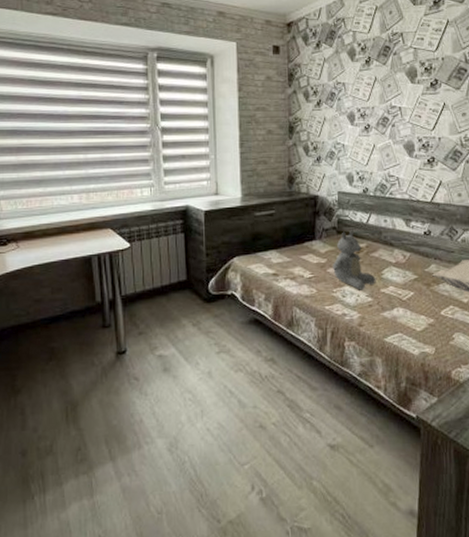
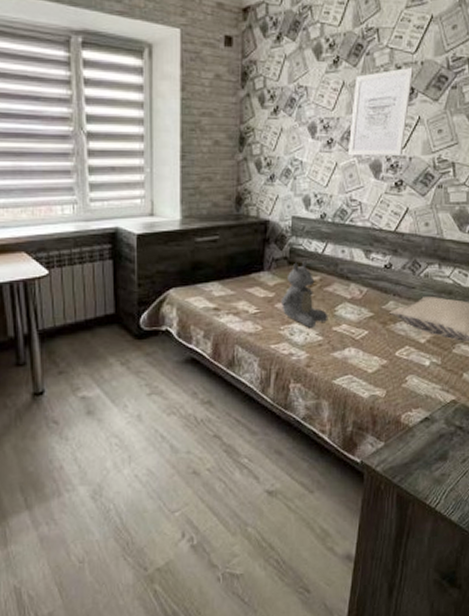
wall art: none [383,62,437,139] -> present [347,67,414,156]

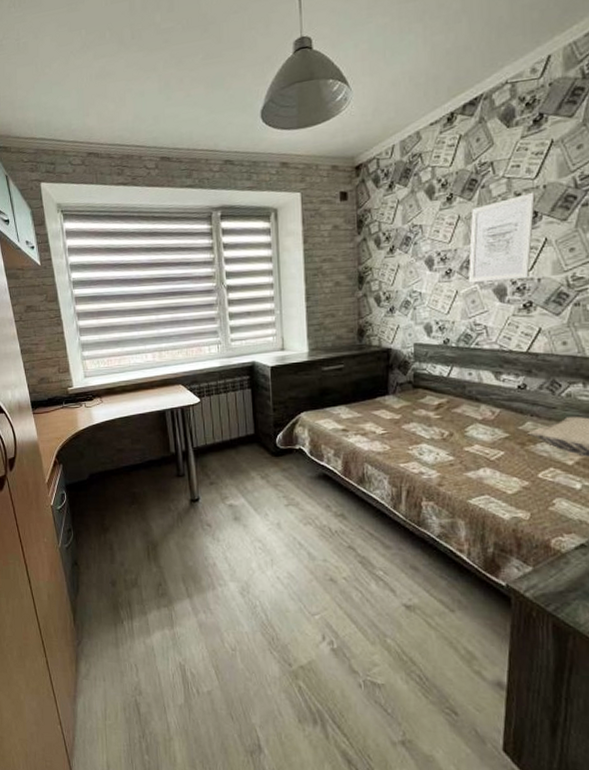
teddy bear: present [282,261,328,328] -> none [408,384,459,448]

